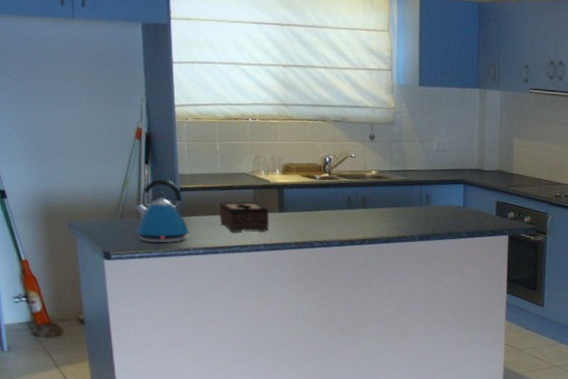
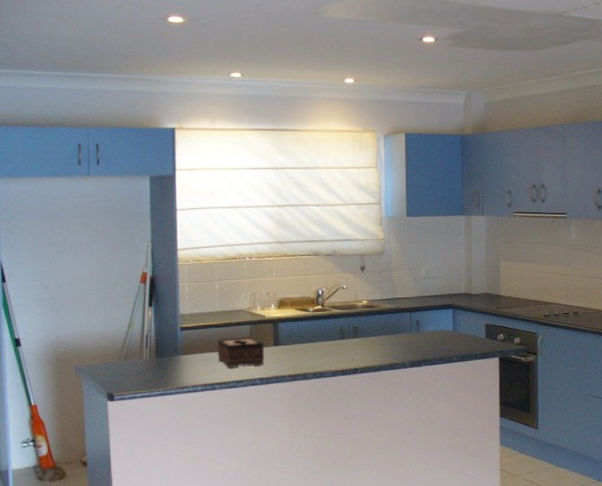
kettle: present [133,179,193,243] -> none [137,320,192,382]

